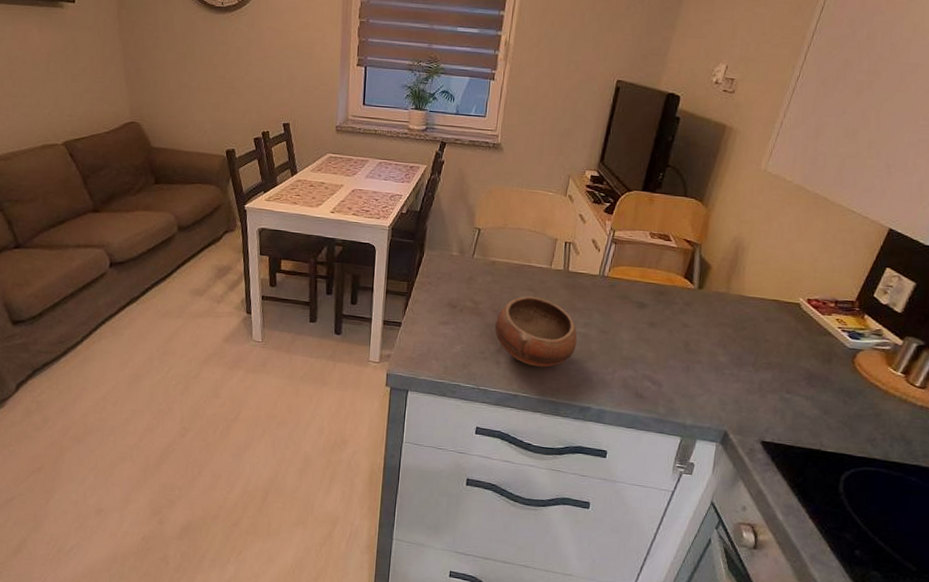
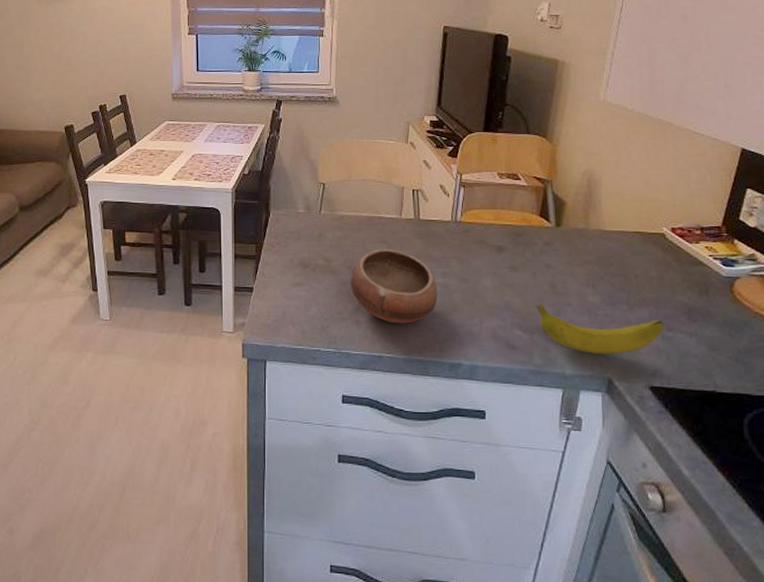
banana: none [666,358,785,411] -> present [534,303,665,355]

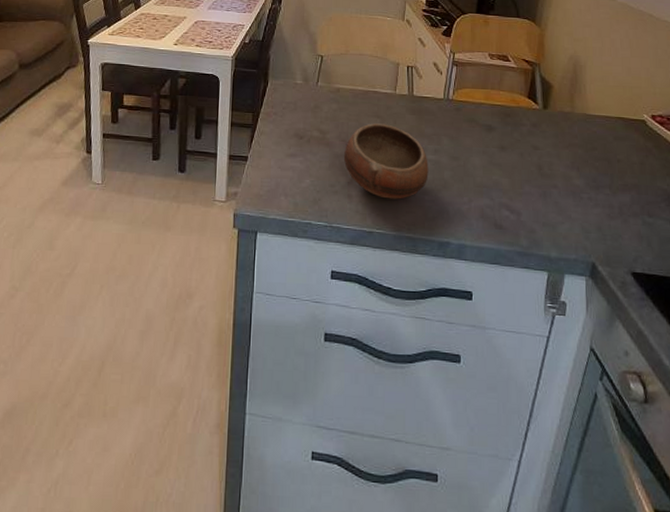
banana: present [534,303,665,355] -> none [522,184,646,239]

